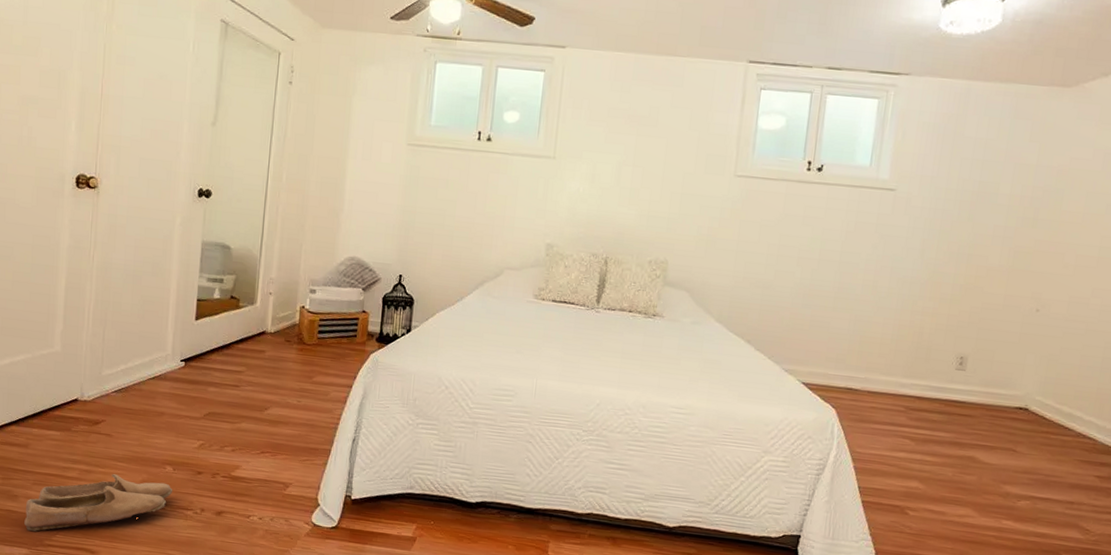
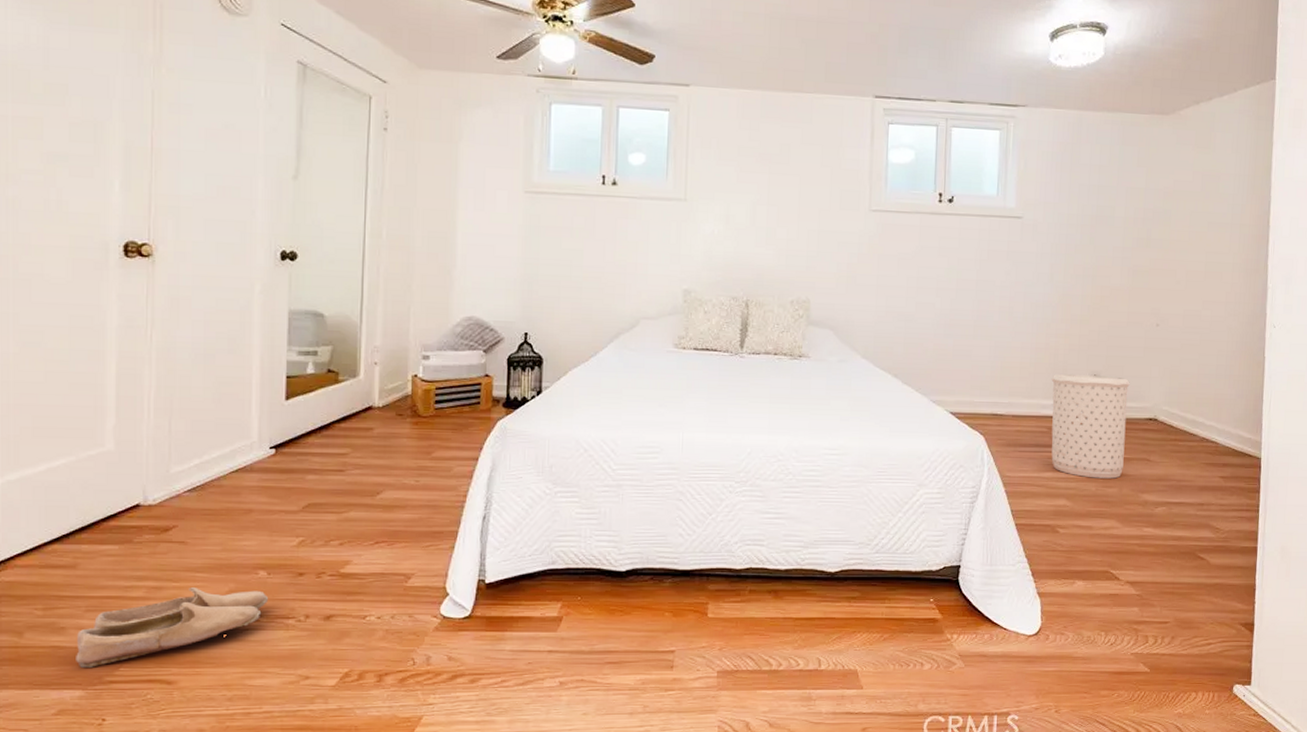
laundry basket: none [906,353,1001,466] -> present [1051,373,1130,479]

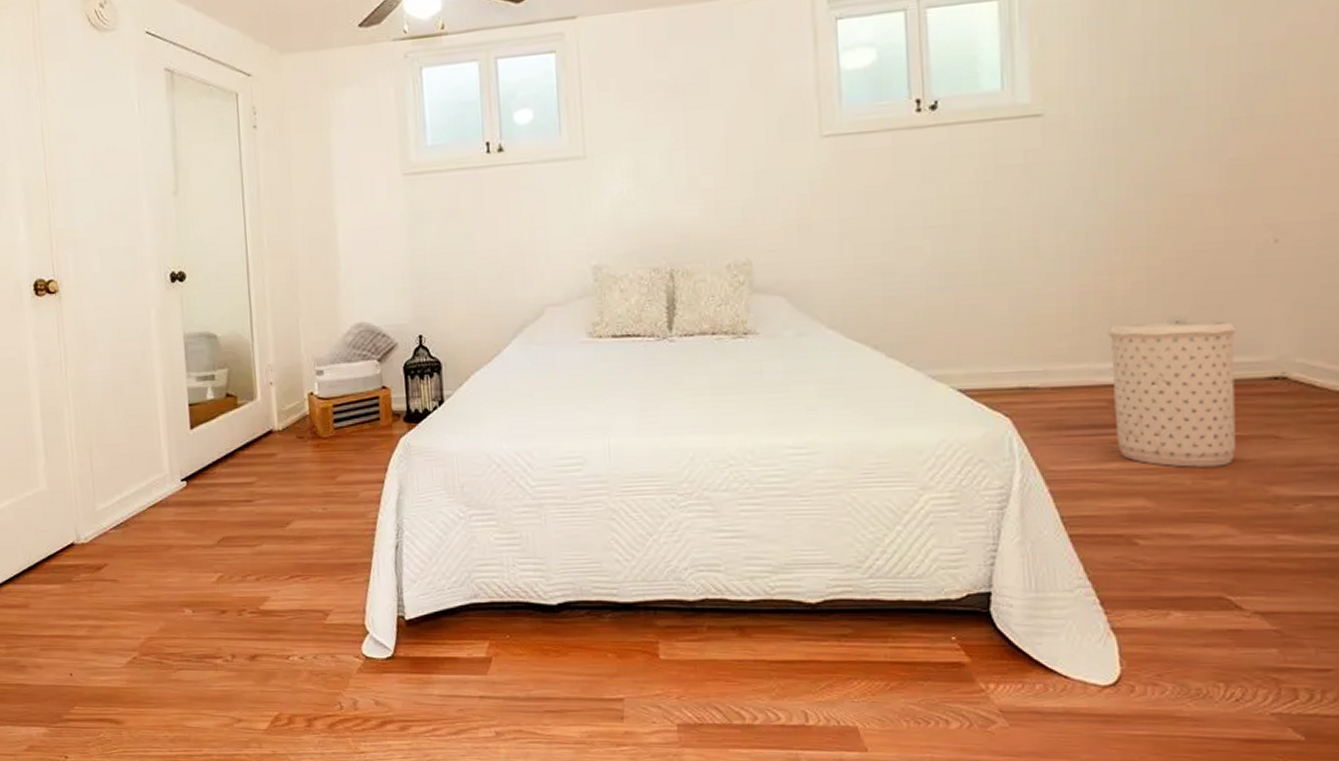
shoe: present [76,588,269,668] -> none [36,626,197,705]

